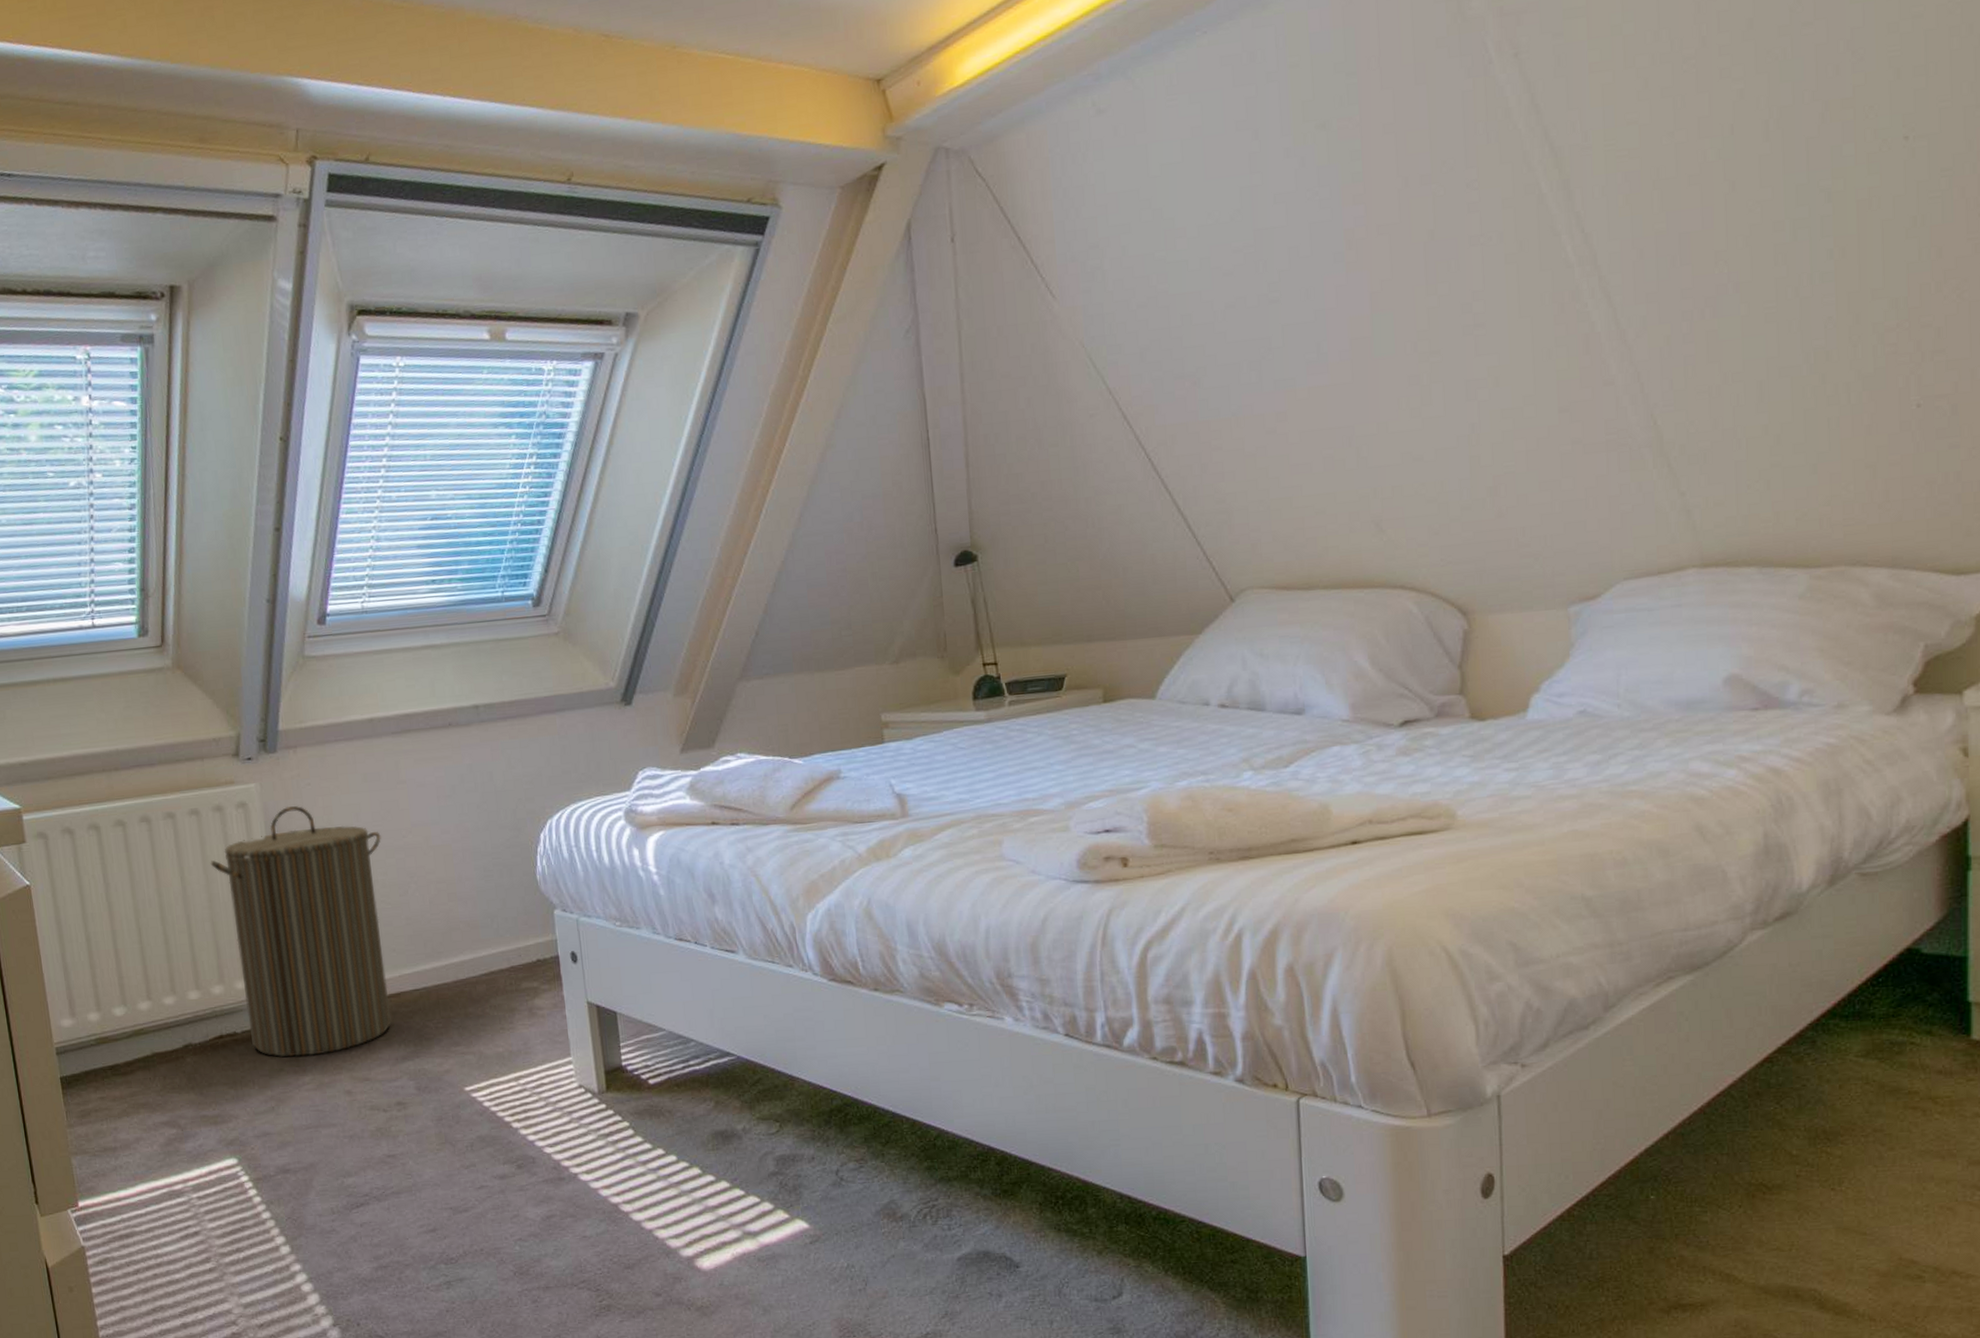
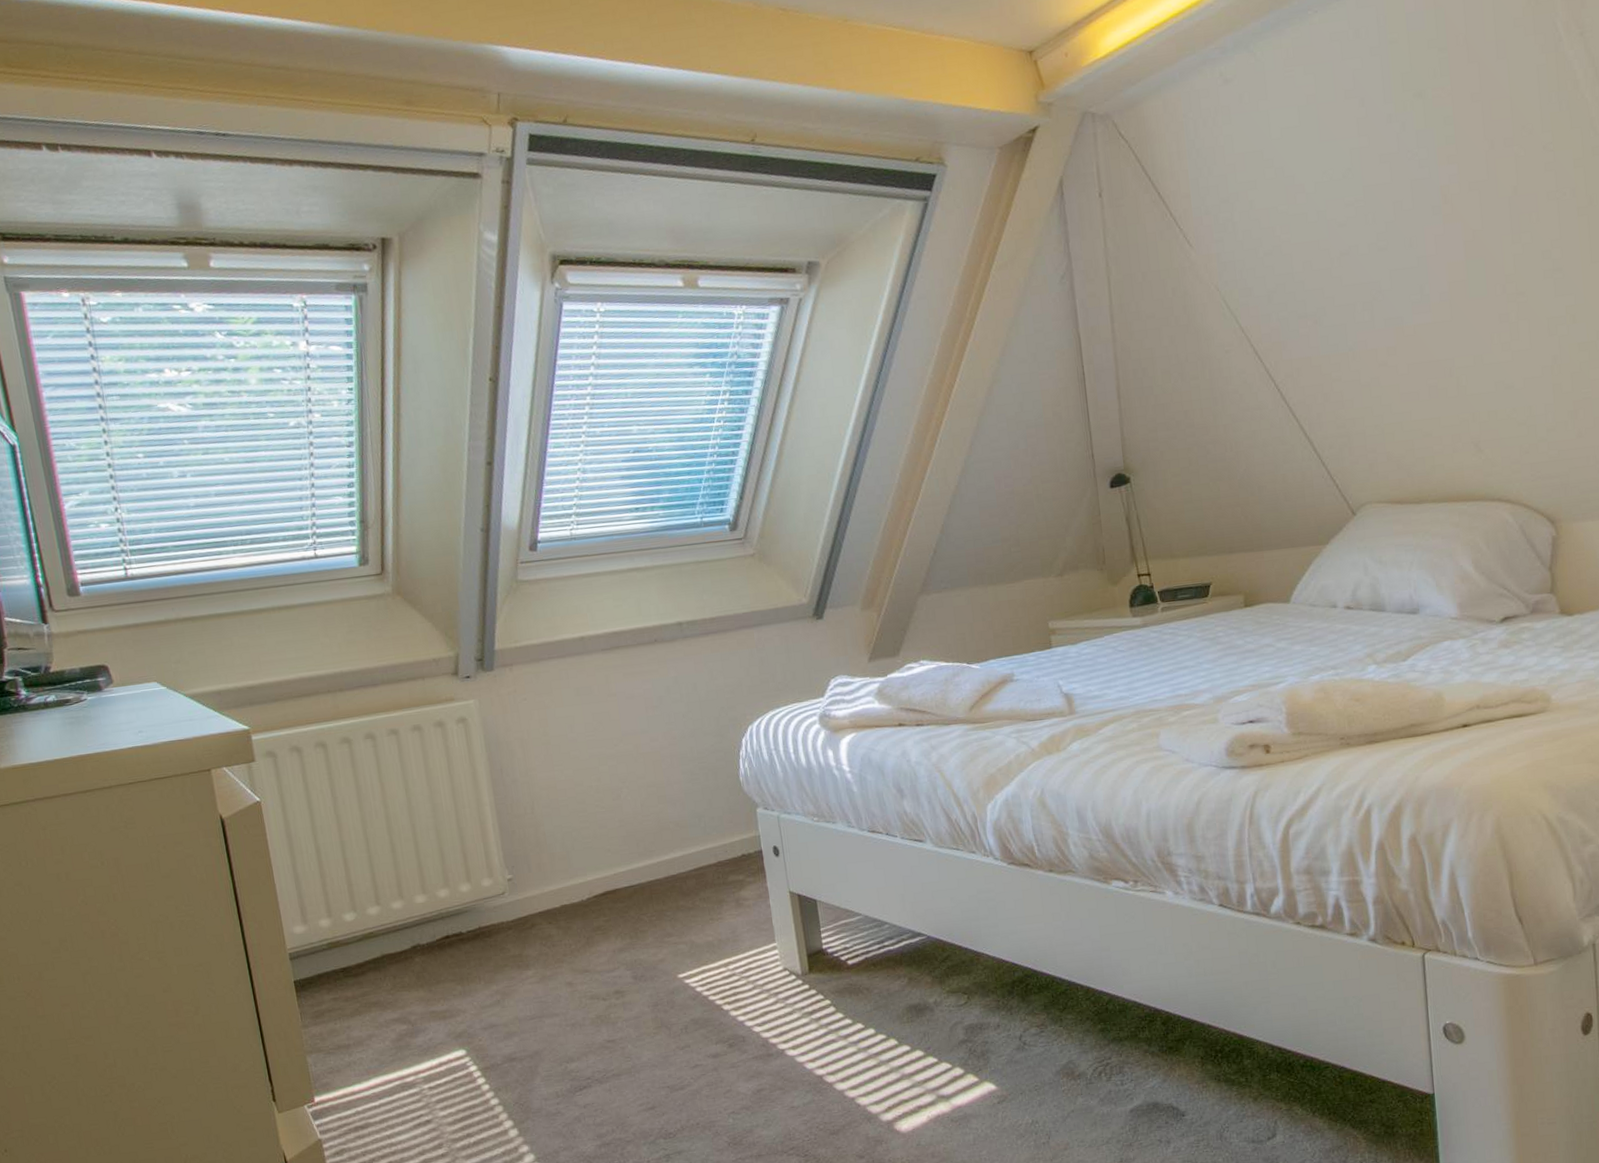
laundry hamper: present [210,806,392,1058] -> none [433,720,608,954]

